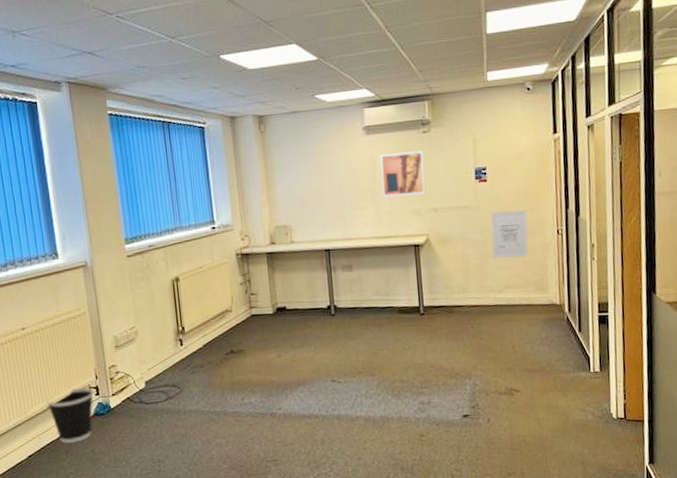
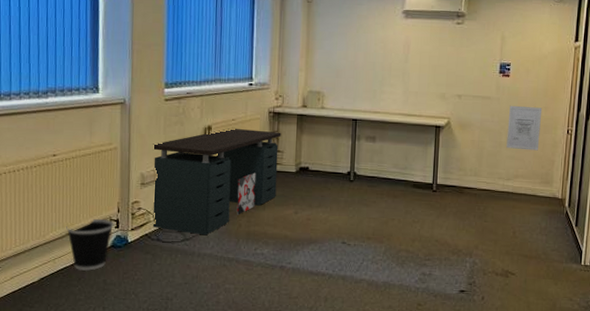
desk: none [120,274,256,392] -> present [152,128,281,236]
wall art: present [380,151,426,198] -> none [413,38,455,80]

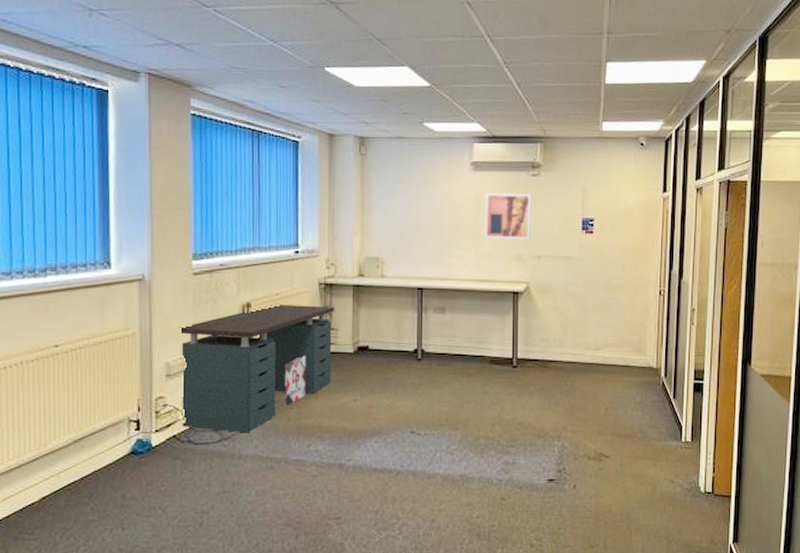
wastebasket: present [66,218,114,271] -> none [73,420,134,485]
wall art: none [413,38,455,80] -> present [485,193,531,240]
wall art: present [506,105,543,151] -> none [593,265,631,315]

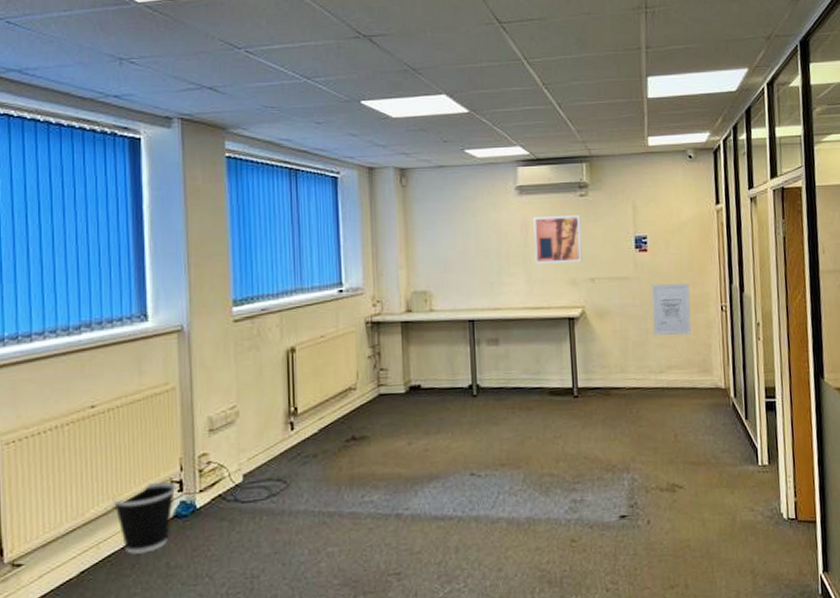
wastebasket: none [73,420,134,485] -> present [112,481,176,555]
desk: present [179,303,335,433] -> none [221,345,383,487]
wall art: none [593,265,631,315] -> present [652,283,692,336]

